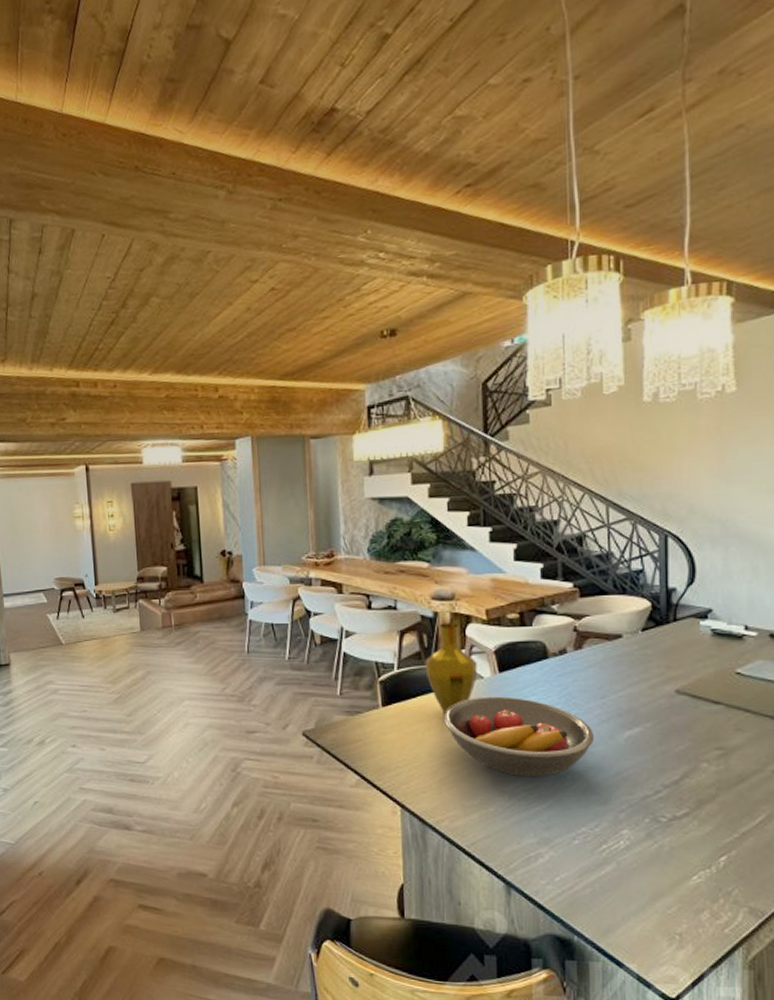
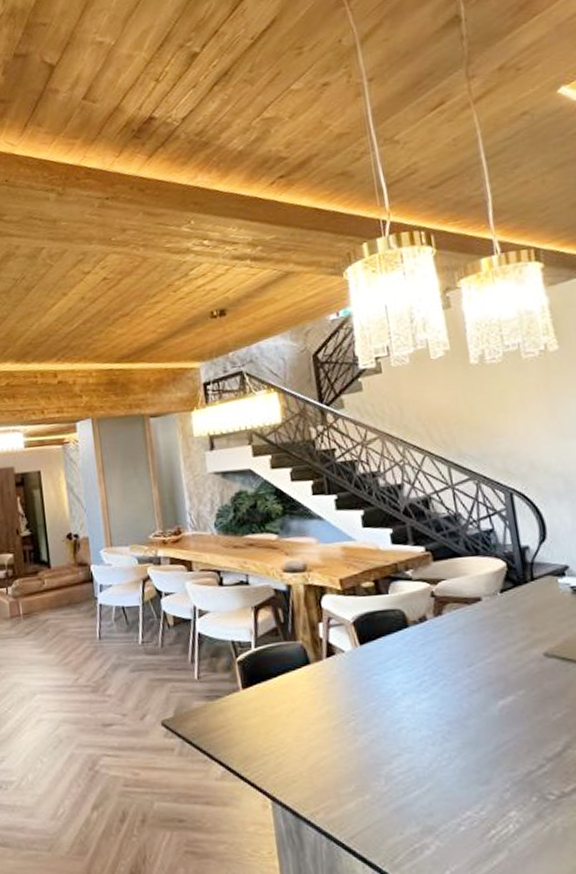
vase: present [425,622,478,713] -> none [282,595,338,693]
fruit bowl: present [443,696,595,776] -> none [307,670,468,757]

